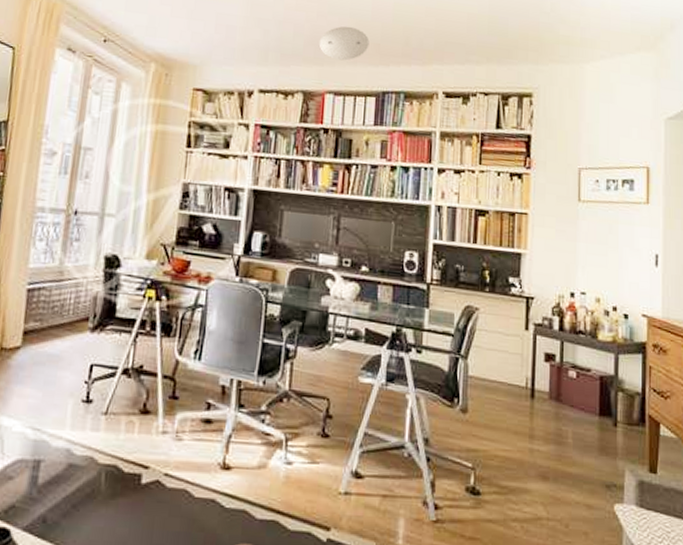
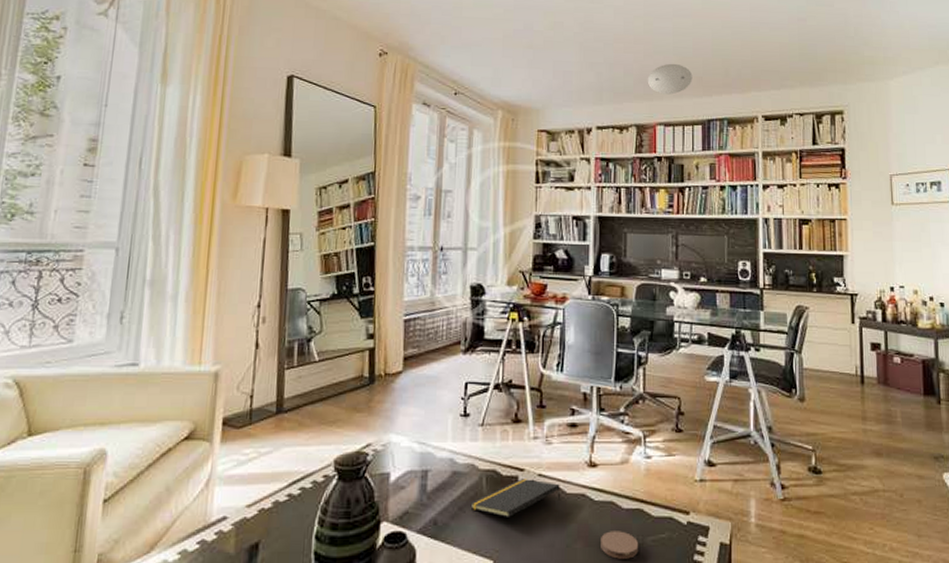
notepad: none [85,477,188,520] -> present [470,479,561,517]

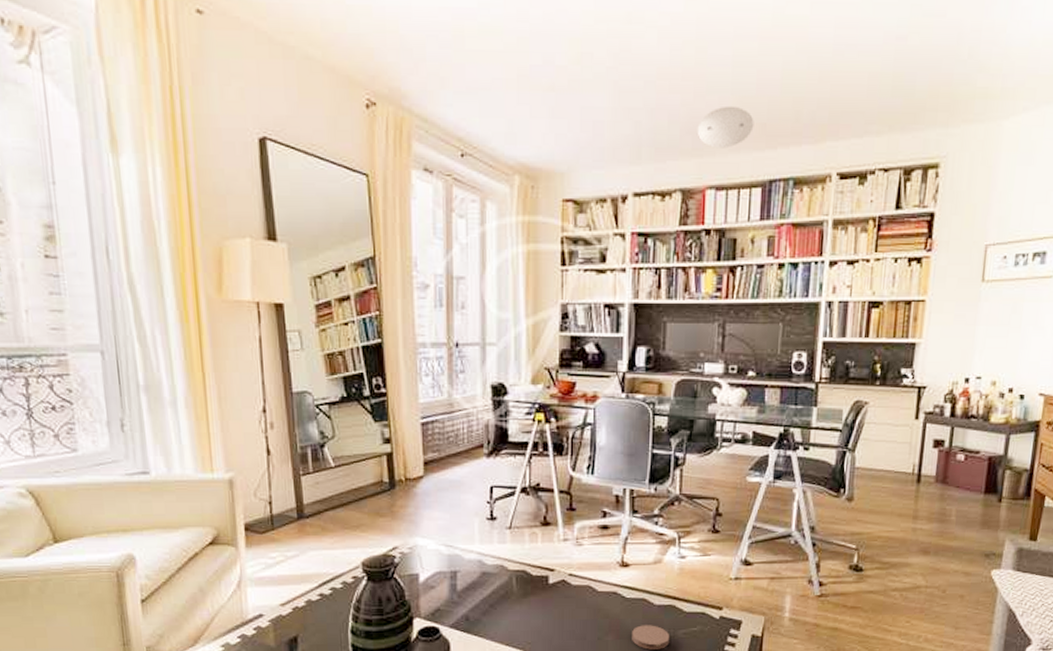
notepad: present [470,479,561,517] -> none [501,578,592,613]

